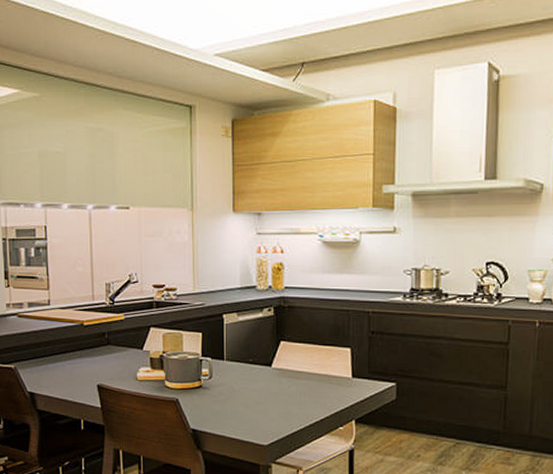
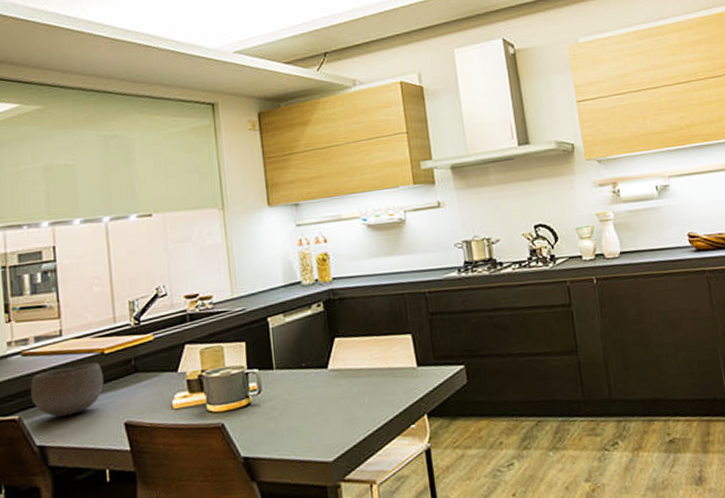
bowl: none [24,331,82,372] -> present [30,362,104,417]

